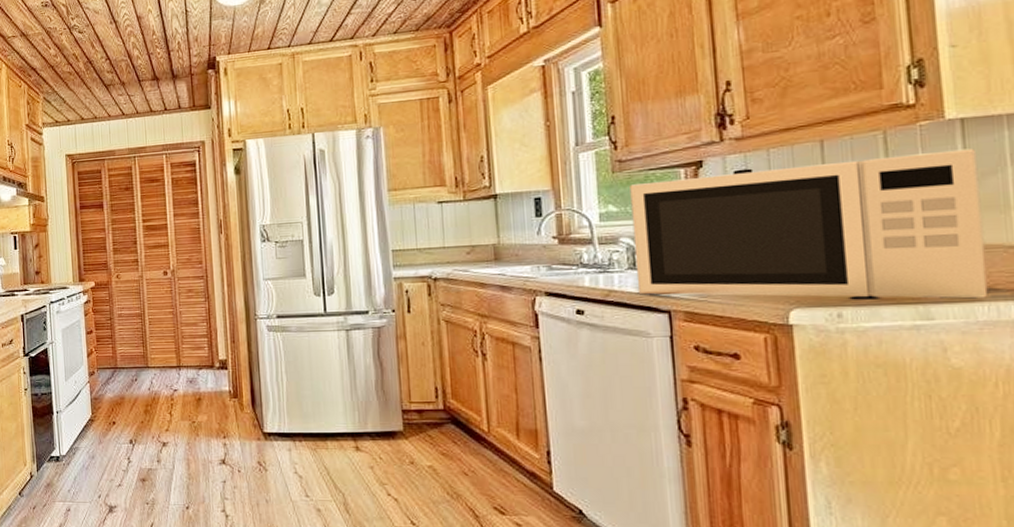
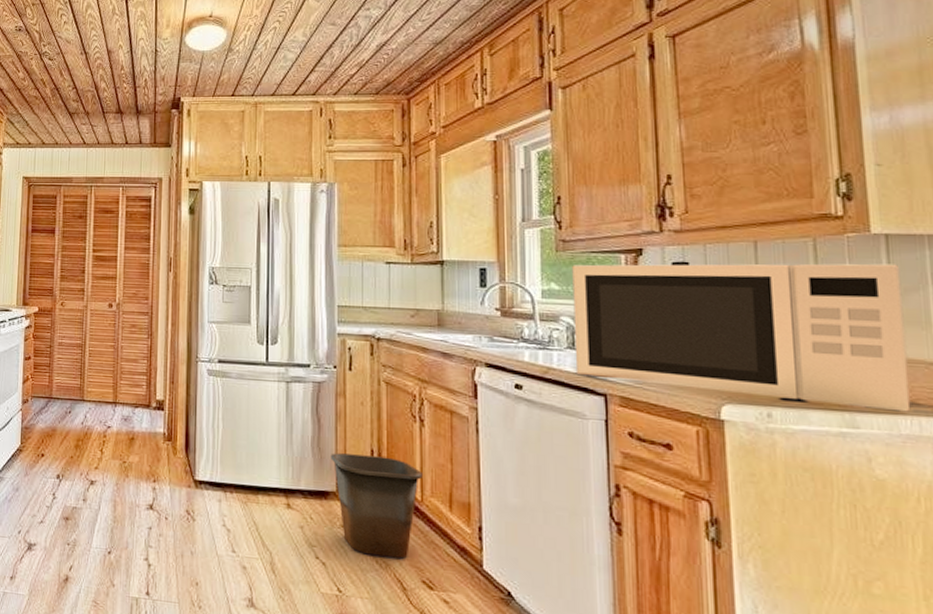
waste bin: none [395,393,488,488] -> present [330,453,423,559]

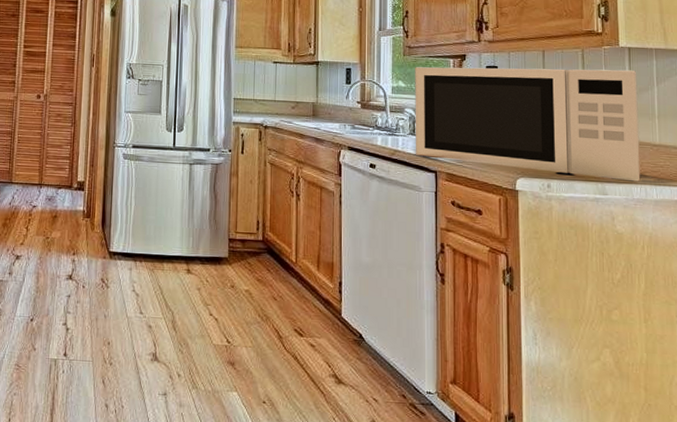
waste bin: present [330,453,423,559] -> none [224,224,297,312]

